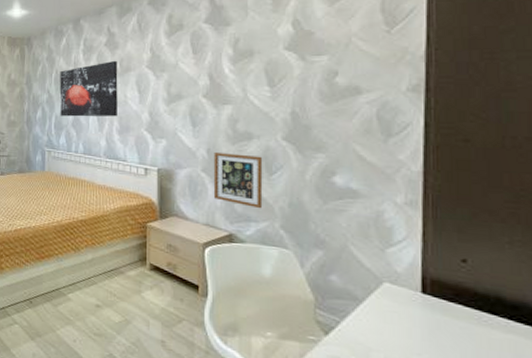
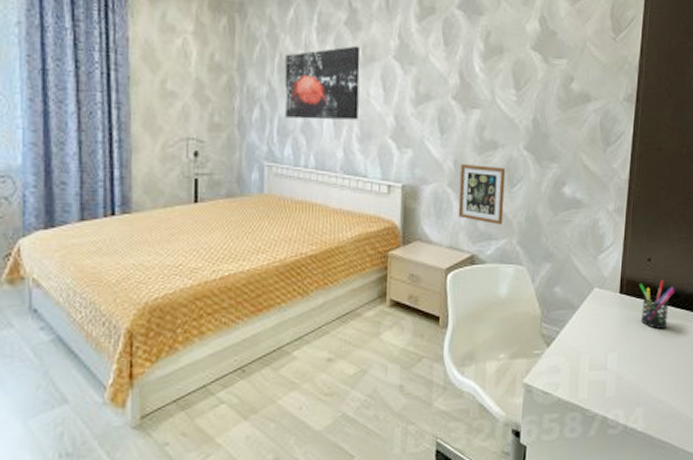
pen holder: none [450,285,511,344] -> present [639,280,675,329]

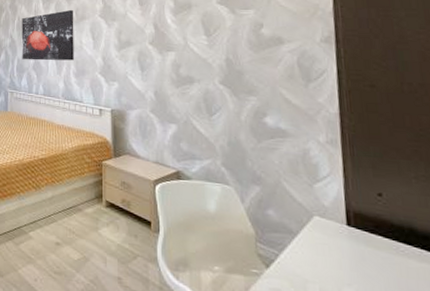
picture frame: present [458,163,506,225] -> none [160,94,205,148]
pen holder: present [639,280,675,329] -> none [371,218,422,272]

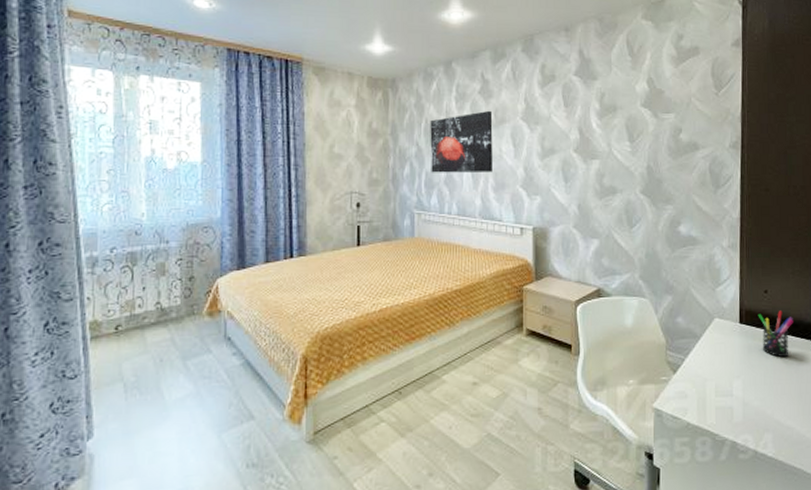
pen holder: none [371,218,422,272] -> present [758,310,793,357]

